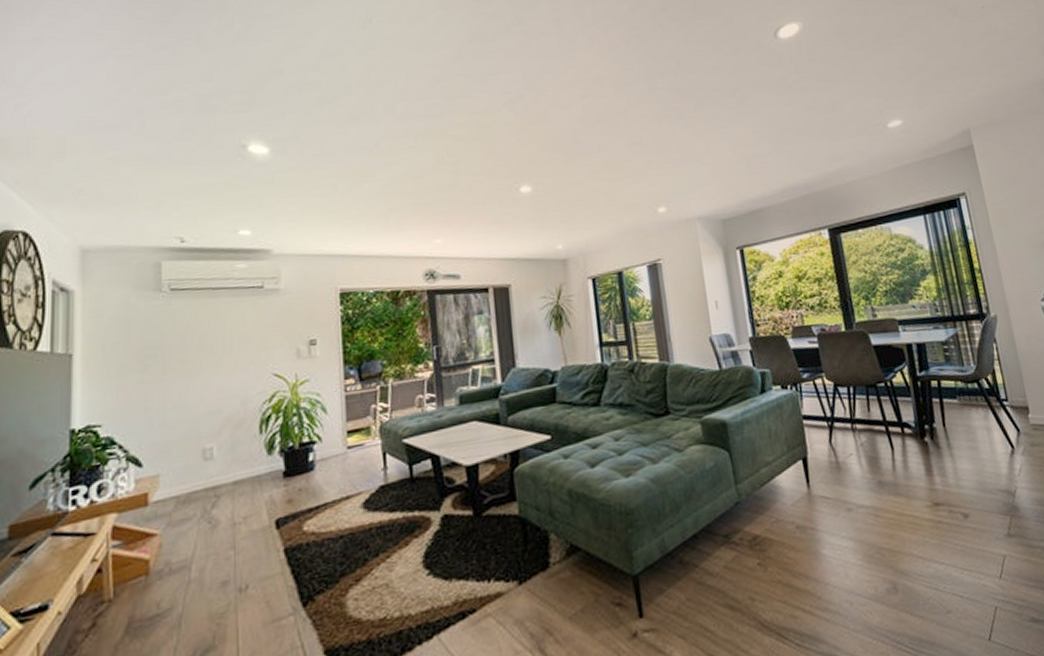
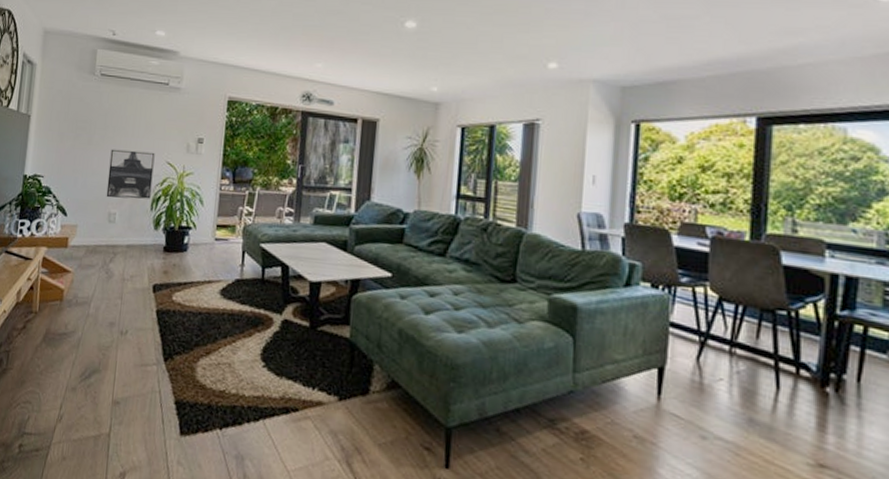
wall art: none [196,366,258,432] -> present [106,149,155,199]

